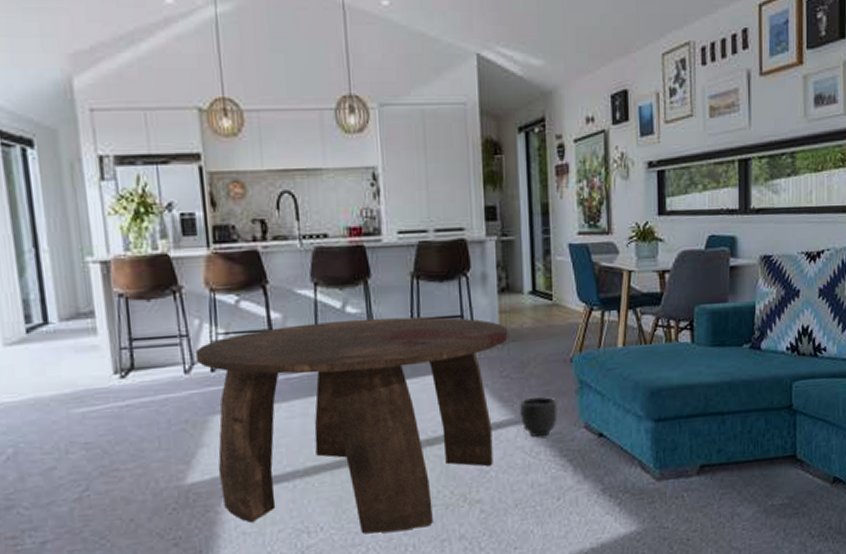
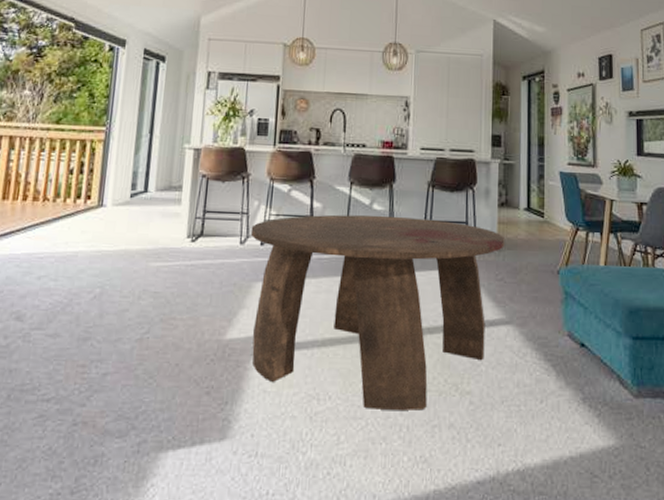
planter: present [518,396,558,438] -> none [510,301,544,340]

